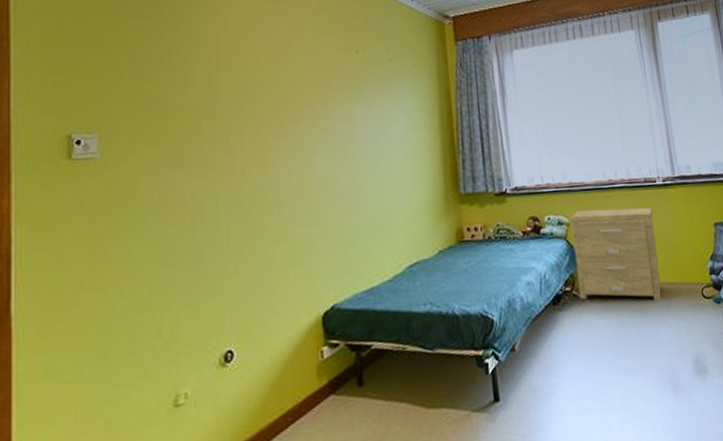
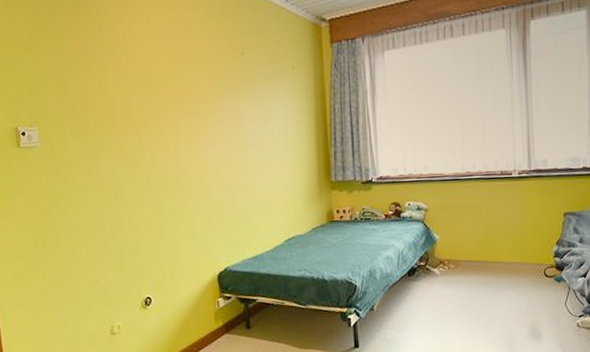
side table: present [570,207,662,301] -> none [428,197,506,278]

